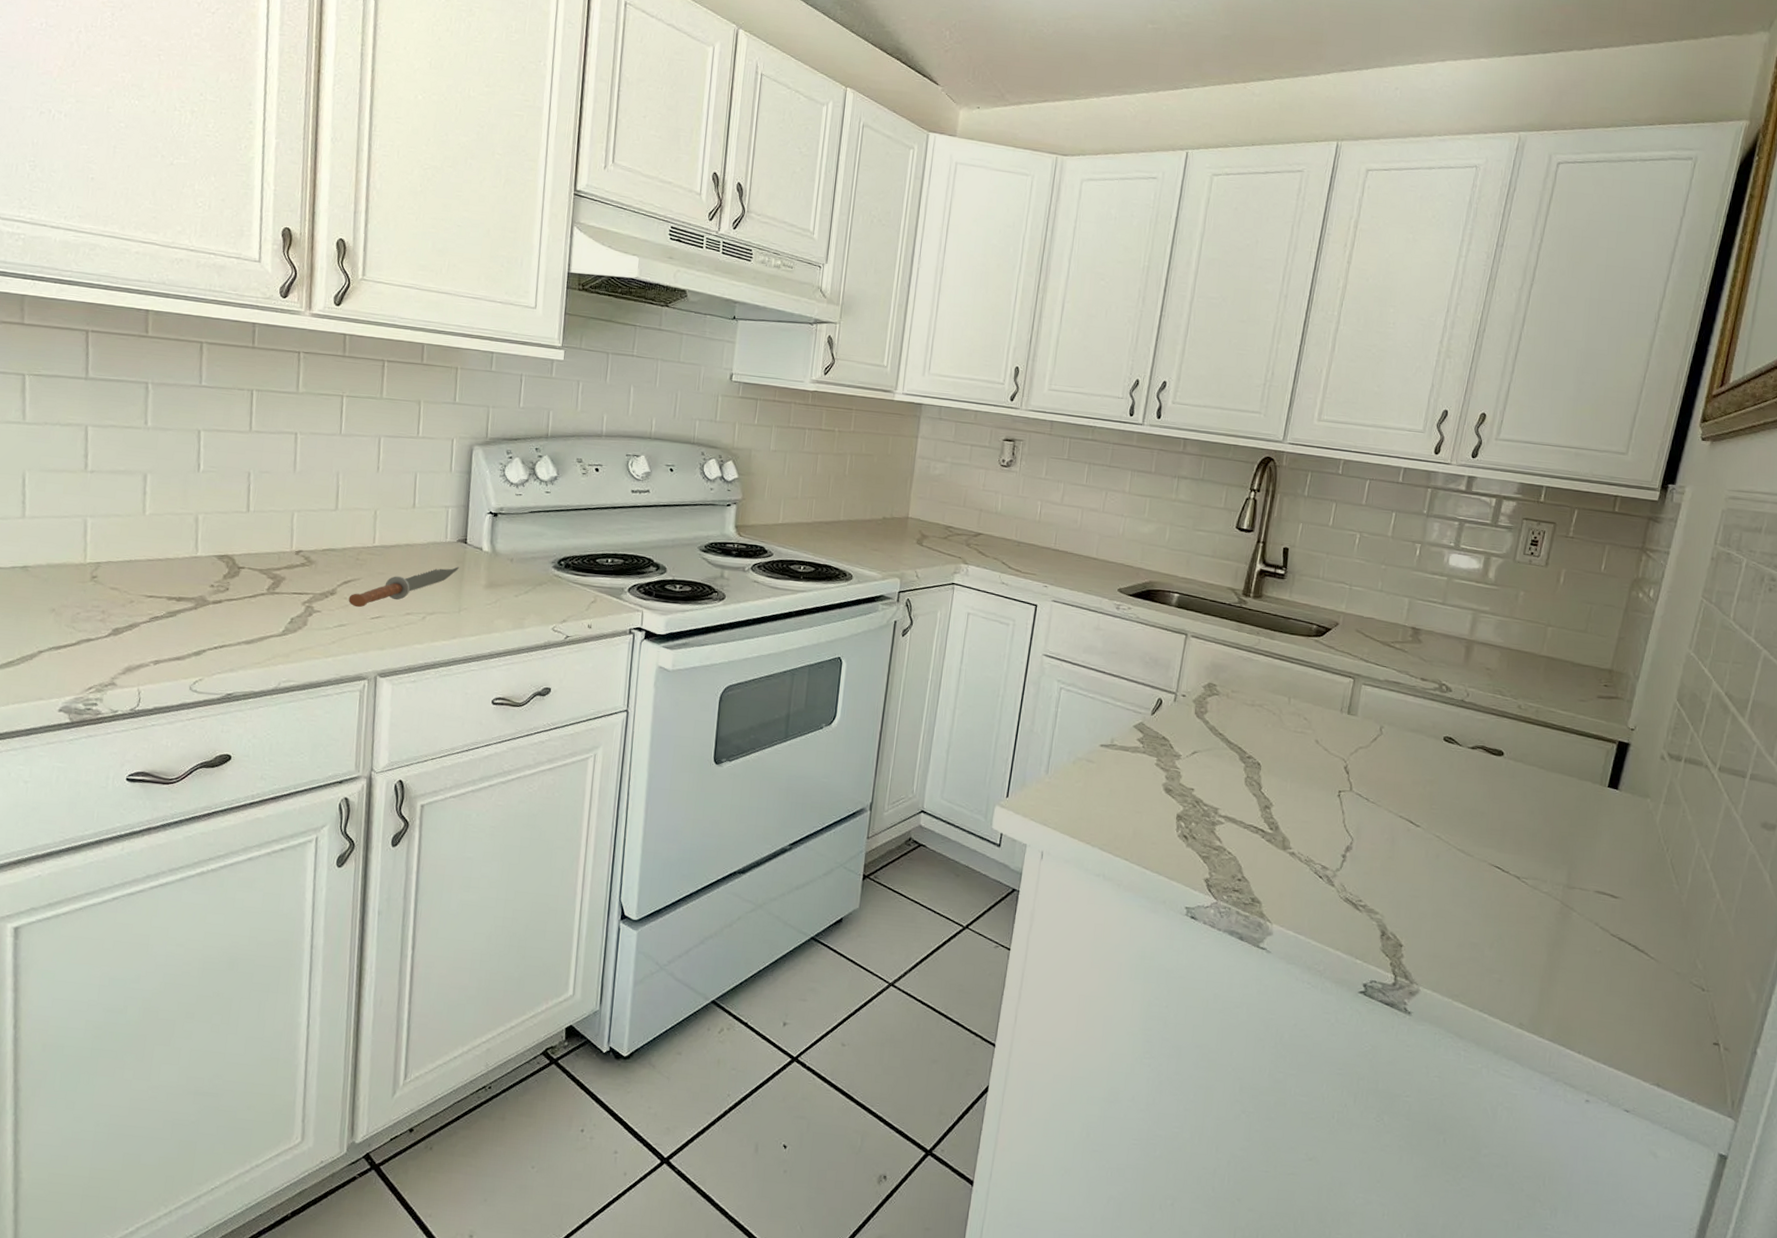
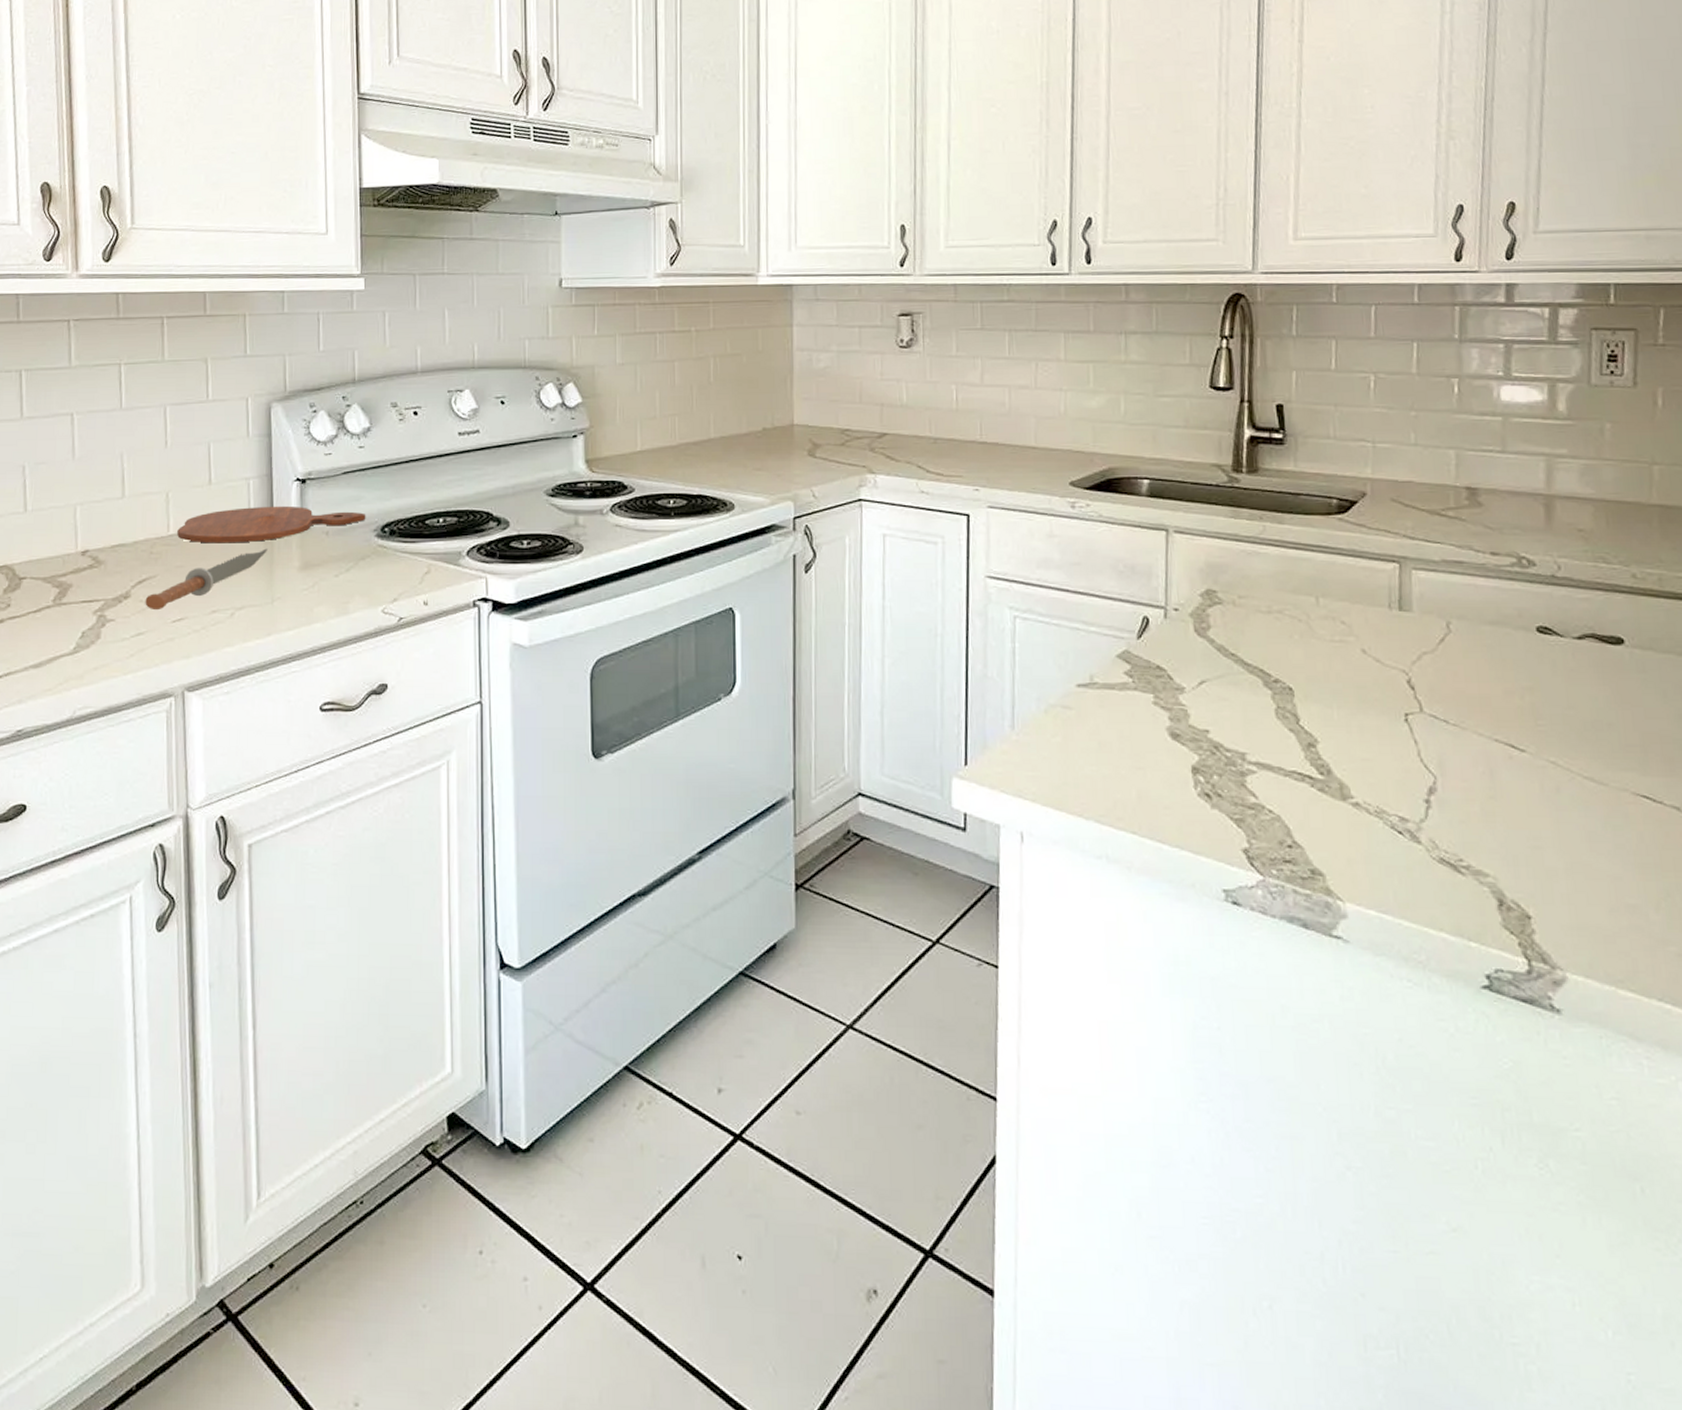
cutting board: none [381,530,547,561] -> present [177,505,366,544]

